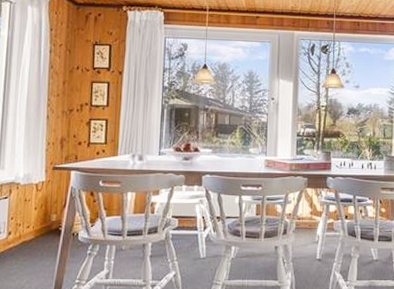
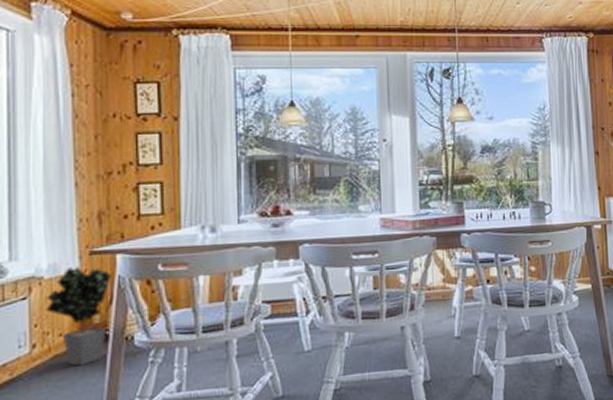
potted plant: none [19,177,67,251] -> present [45,265,111,366]

